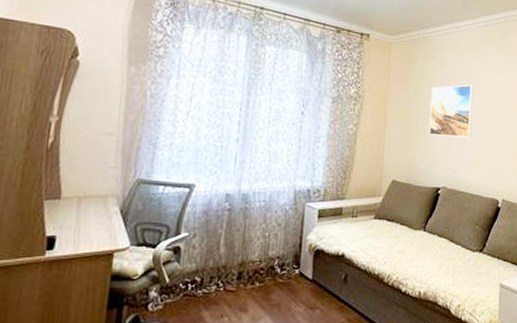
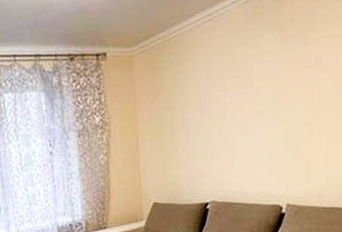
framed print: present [428,84,474,138] -> none [186,81,241,149]

